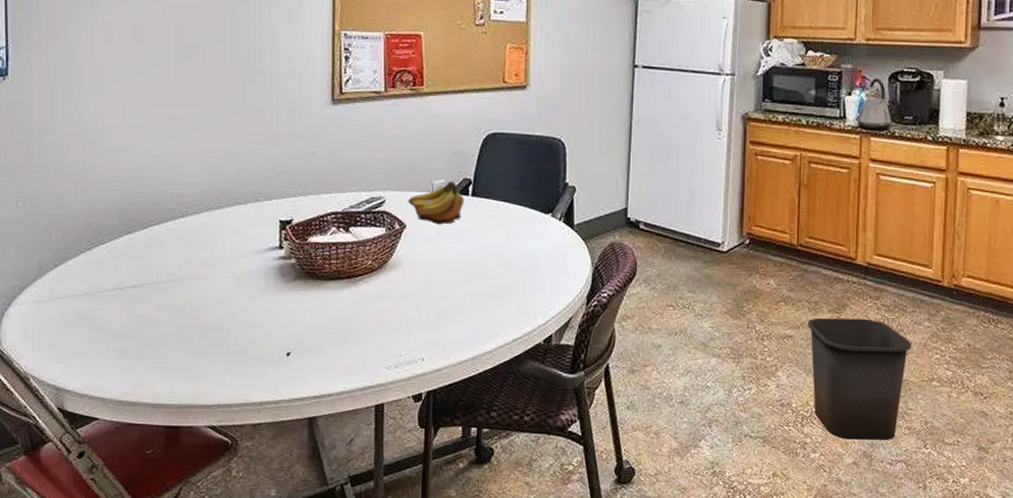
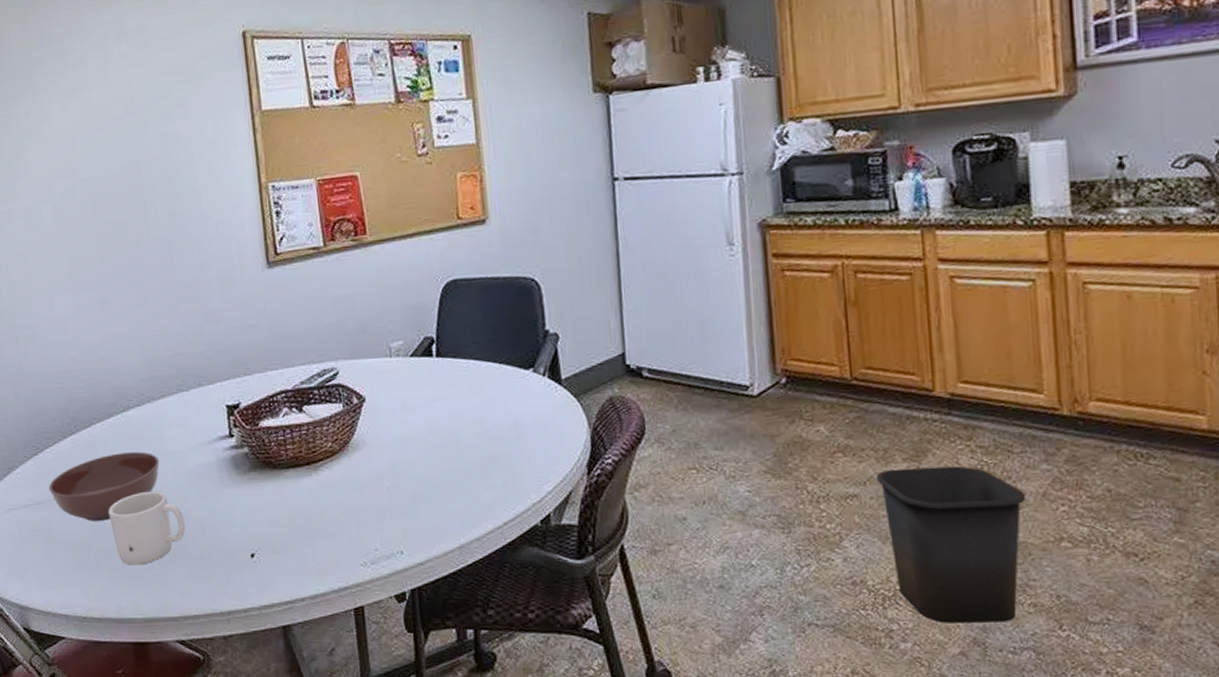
bowl: none [99,254,211,314] -> present [48,451,160,521]
mug: none [155,290,229,356] -> present [108,491,186,565]
fruit: present [408,182,464,224] -> none [364,342,429,393]
kettle: present [857,78,892,132] -> none [914,153,964,224]

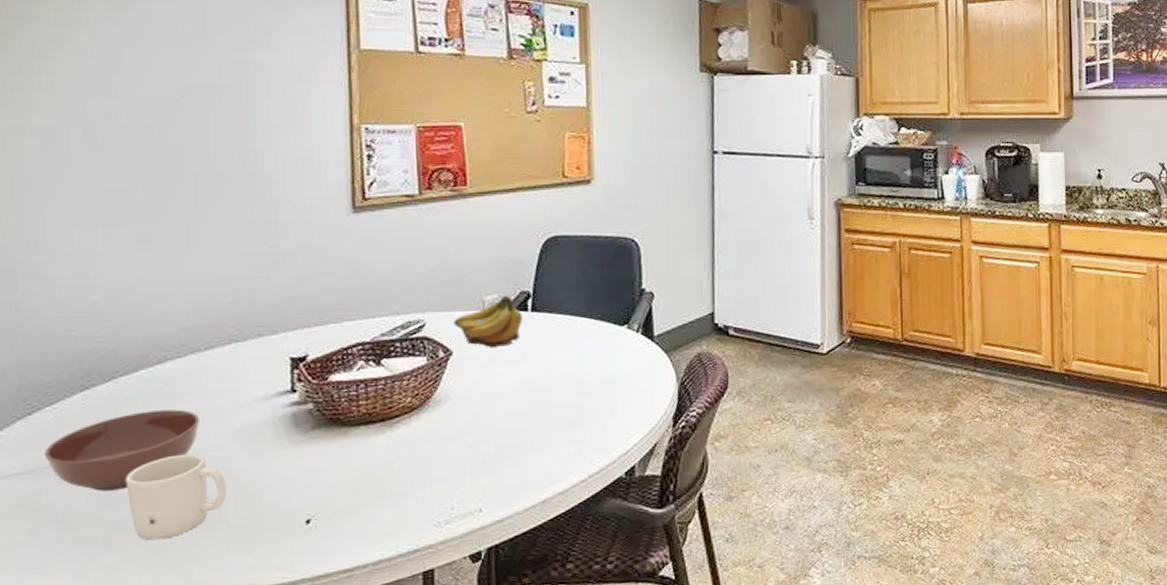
fruit: none [364,342,429,393] -> present [453,296,523,347]
waste bin: present [877,466,1027,623] -> none [918,414,1027,549]

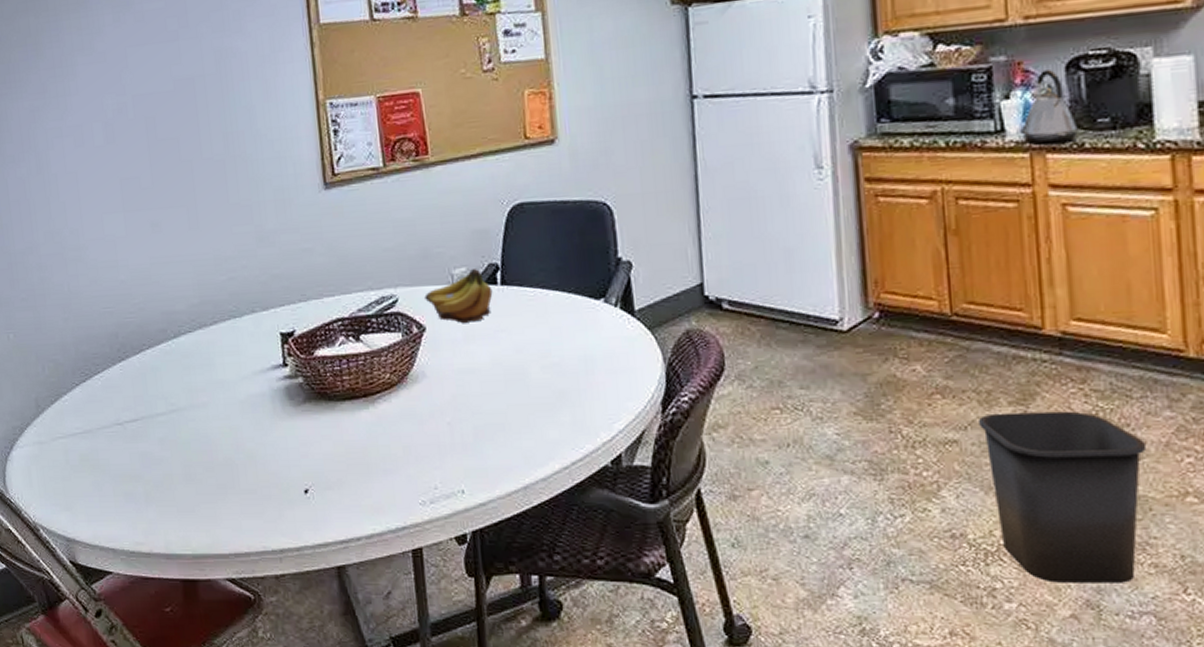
bowl: present [44,409,201,491] -> none [97,380,211,452]
mug: present [125,453,227,541] -> none [157,421,237,499]
waste bin: none [918,414,1027,549] -> present [979,411,1147,583]
kettle: none [956,155,992,212] -> present [1022,70,1078,147]

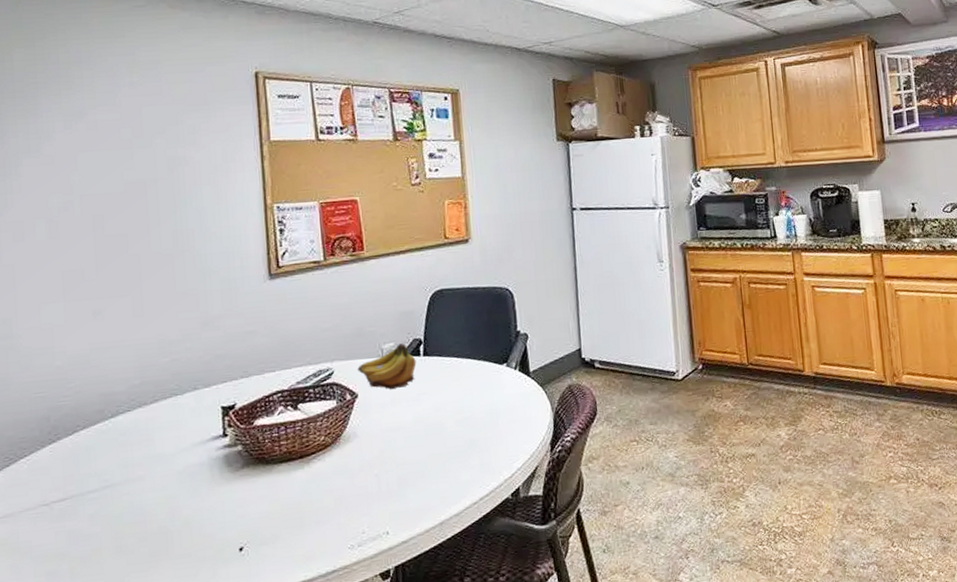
waste bin: present [979,411,1147,583] -> none [767,427,867,550]
kettle: present [1022,70,1078,147] -> none [787,197,819,248]

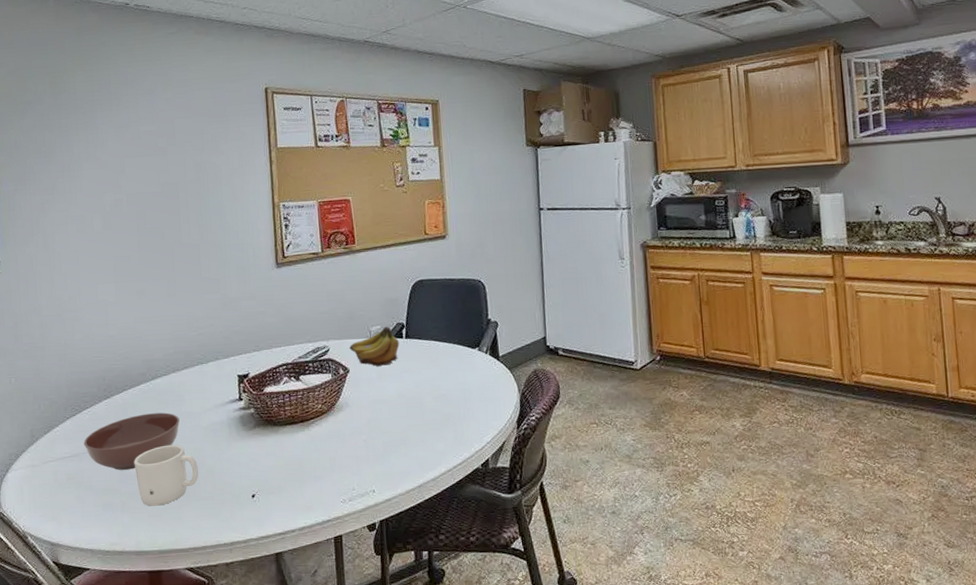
bowl: none [20,456,148,530] -> present [83,412,180,470]
mug: none [87,493,172,572] -> present [134,444,199,506]

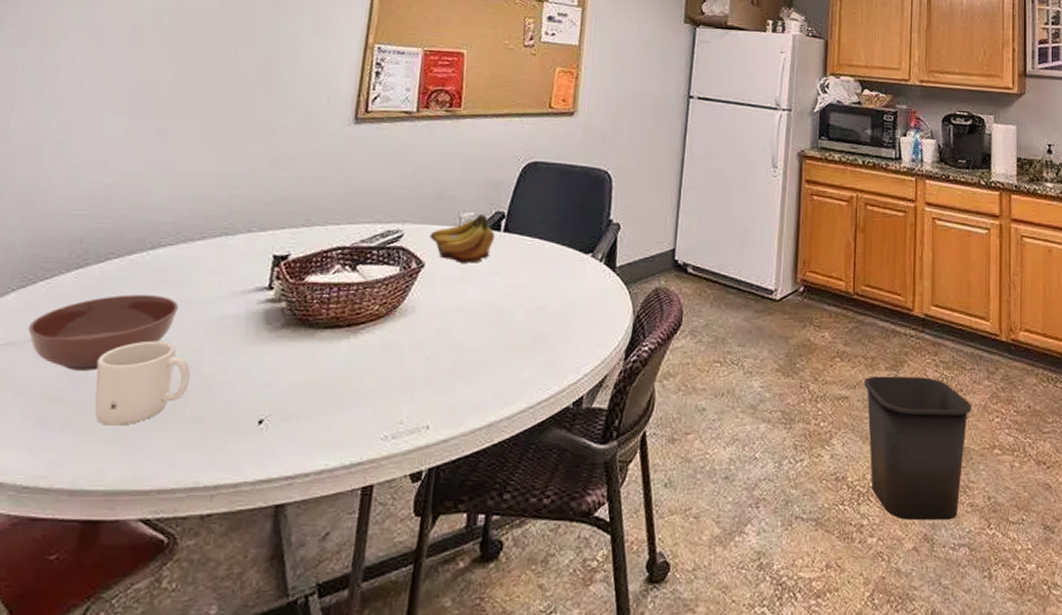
waste bin: none [722,420,822,536] -> present [864,376,972,520]

